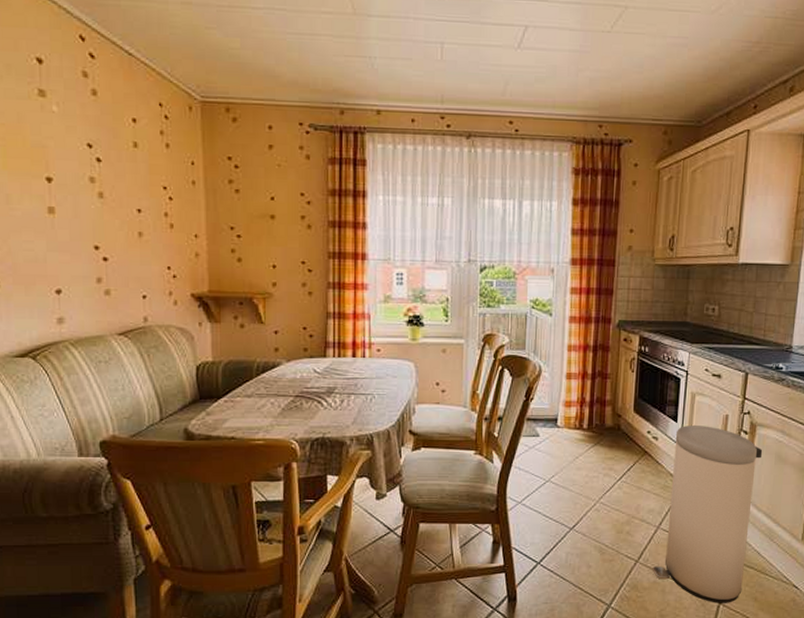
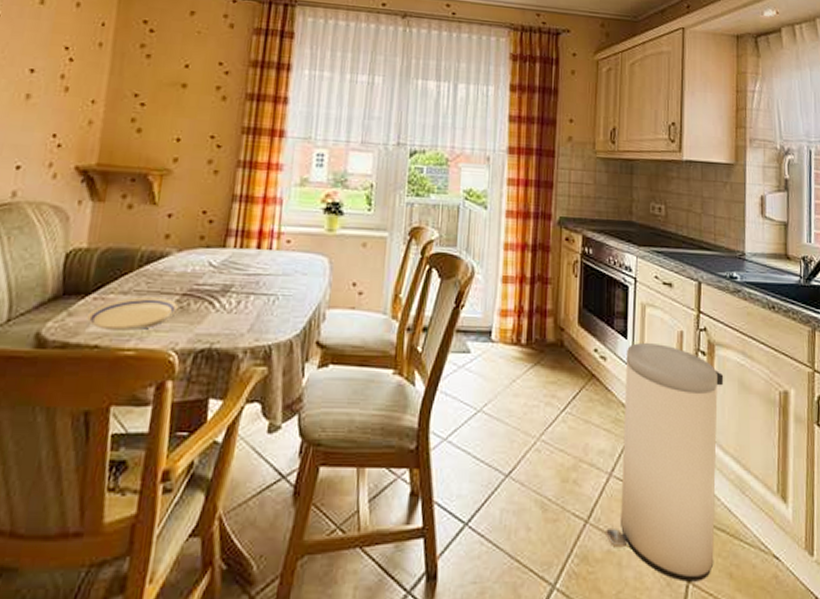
plate: none [222,399,294,427] -> present [87,297,179,332]

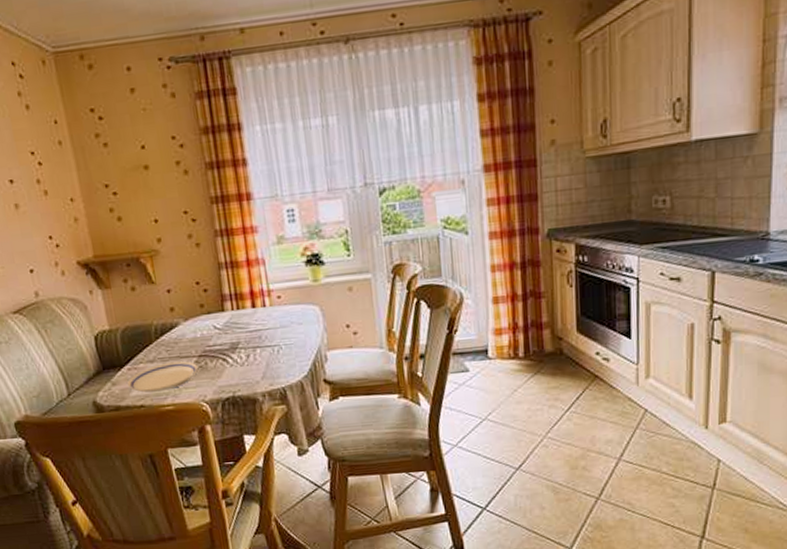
pedal bin: present [606,343,724,582] -> none [617,339,741,538]

